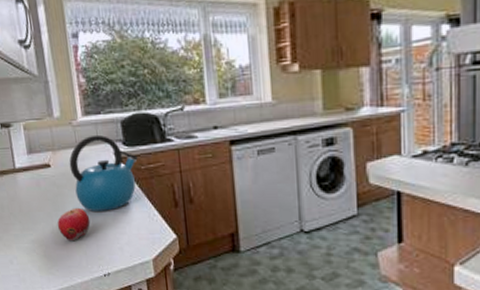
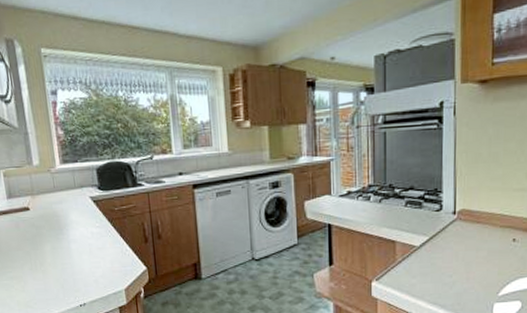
apple: present [57,207,91,242] -> none [35,246,68,277]
kettle: present [69,134,138,211] -> none [47,180,112,249]

